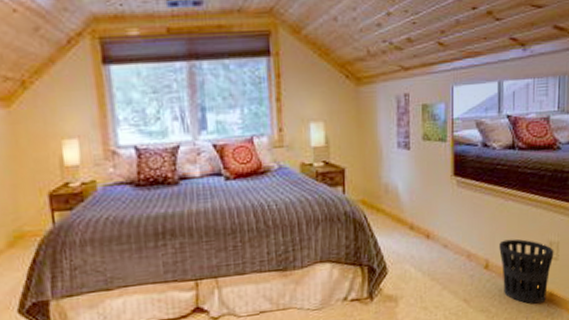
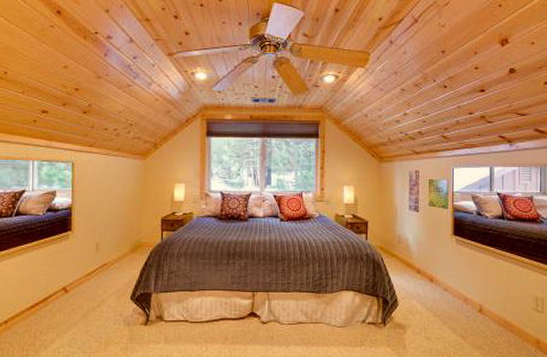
wastebasket: present [499,238,554,304] -> none [491,291,540,348]

